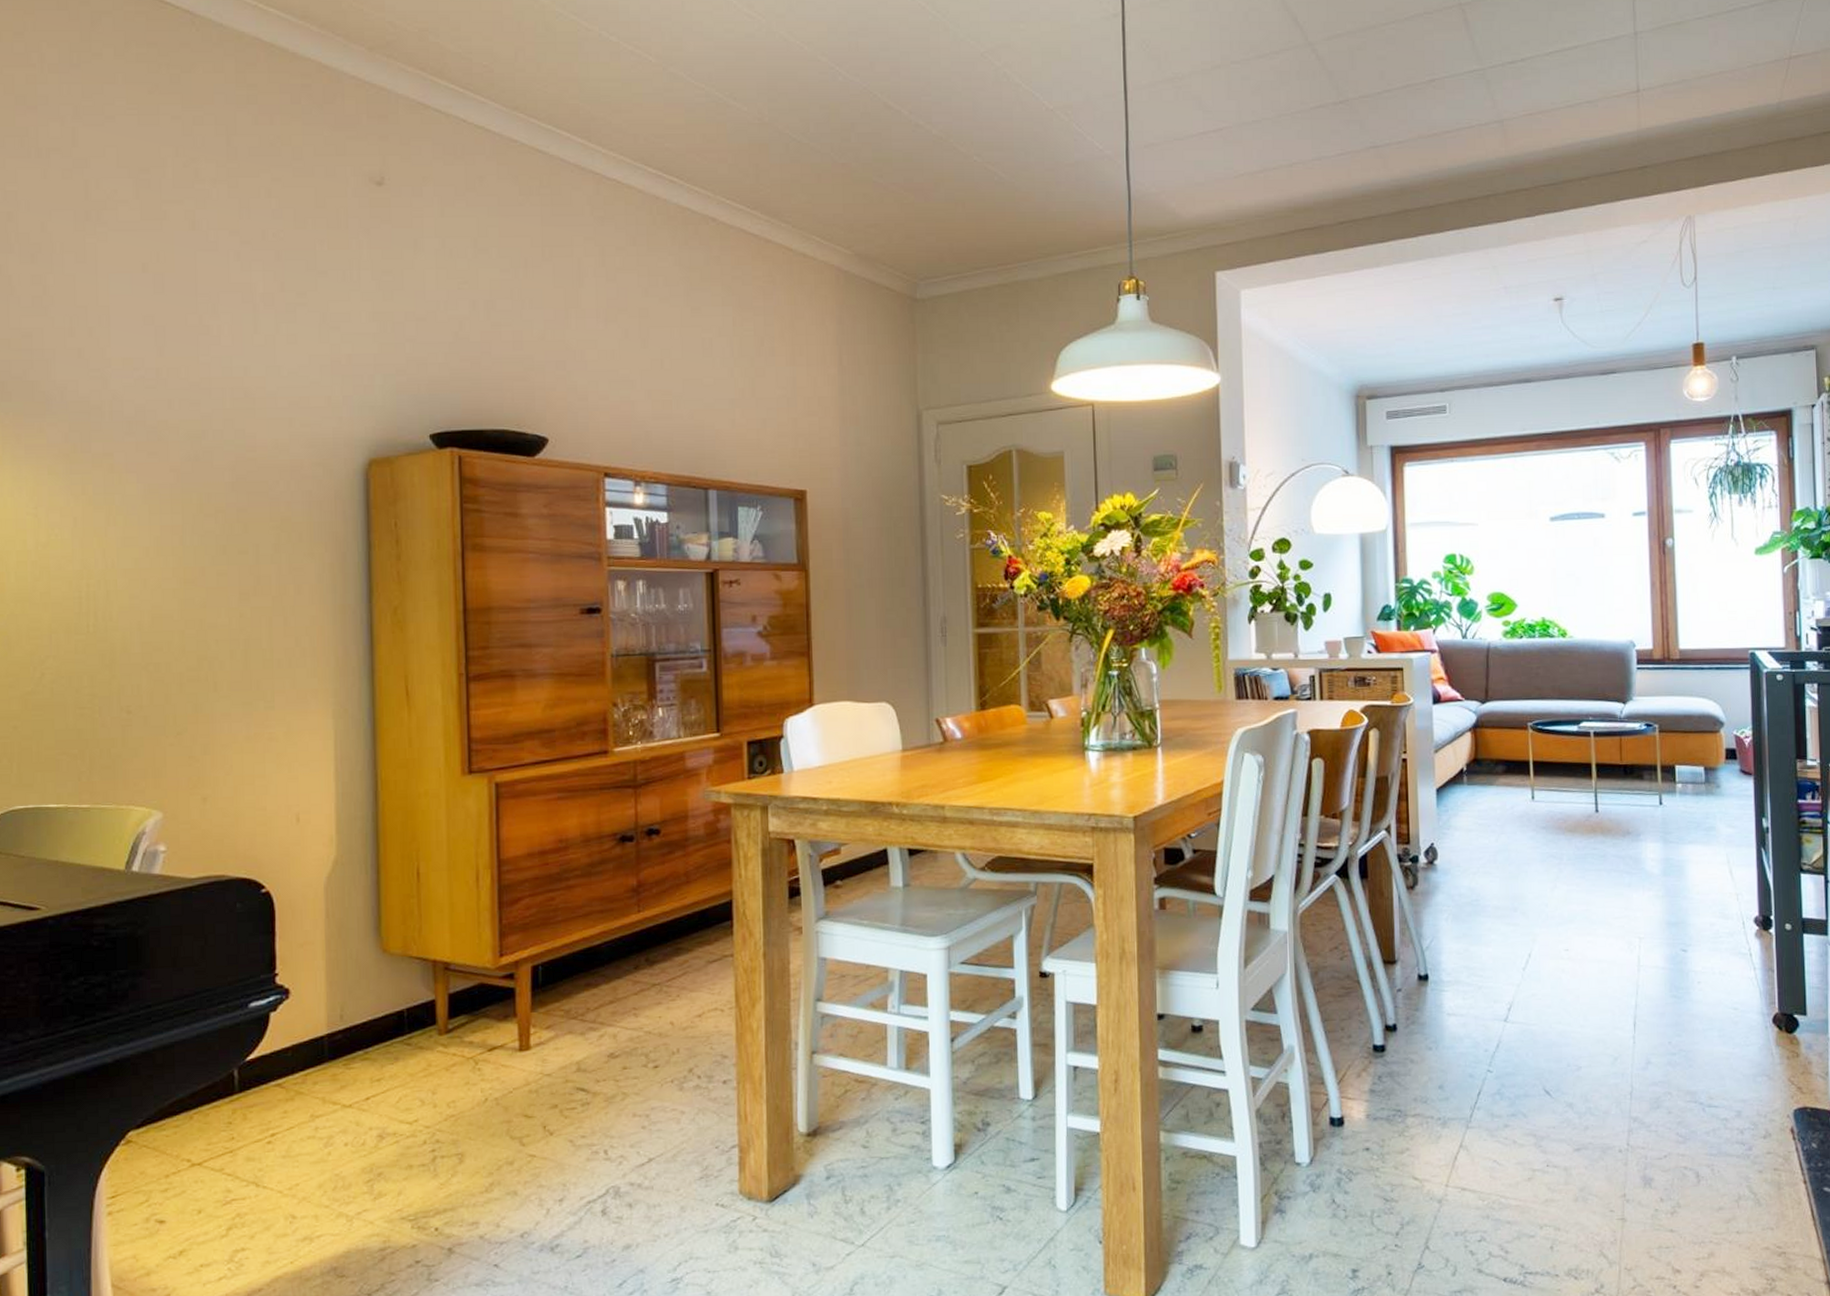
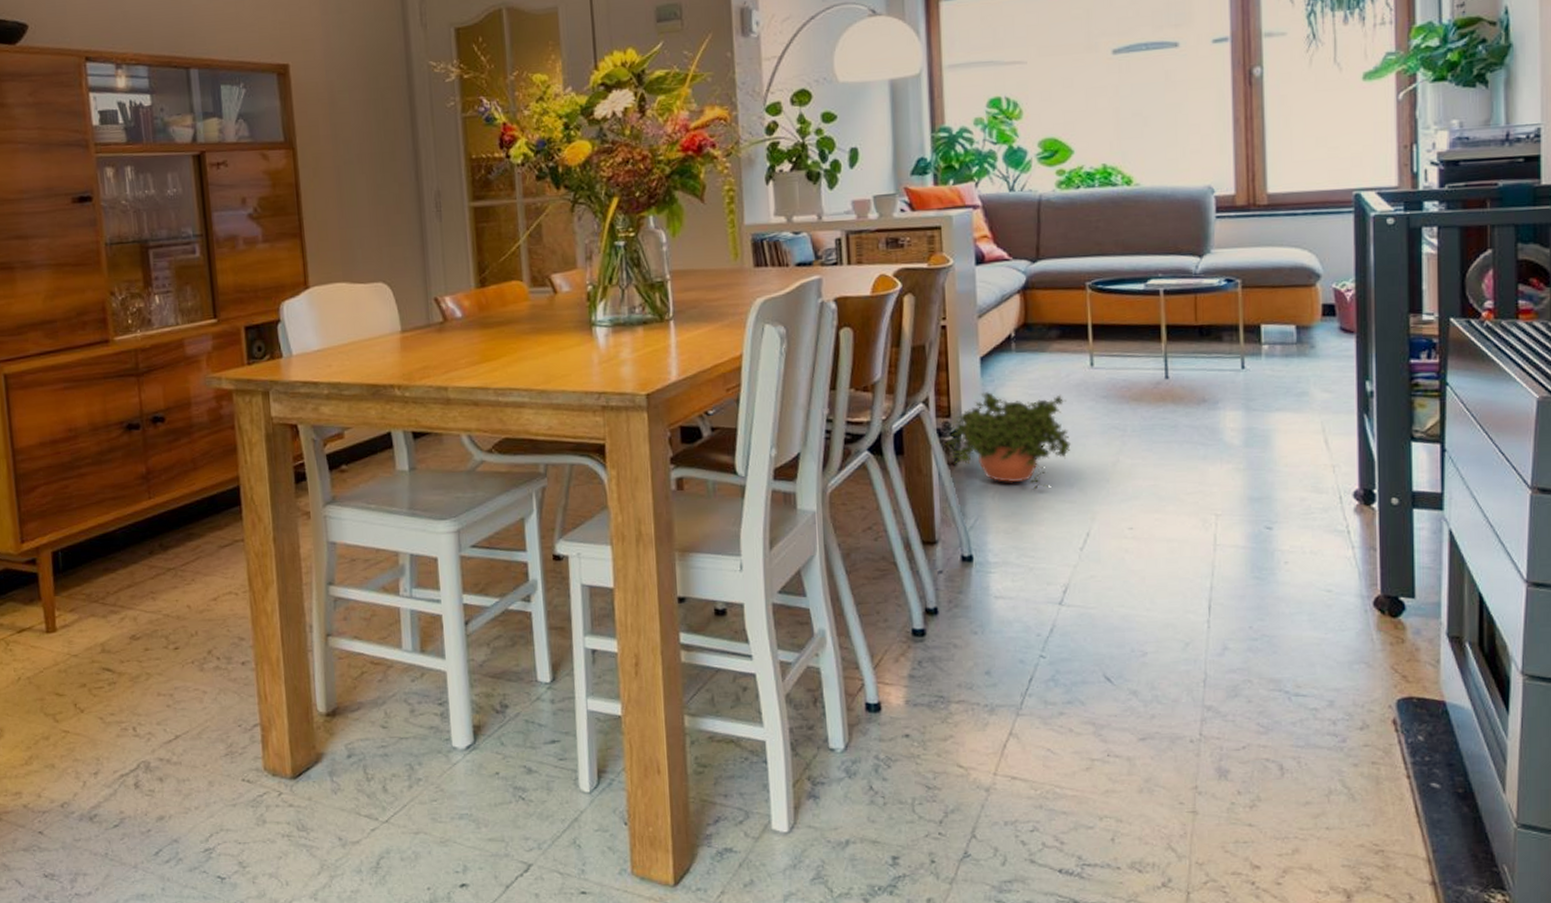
potted plant: none [1405,821,1516,912] -> present [945,392,1072,489]

